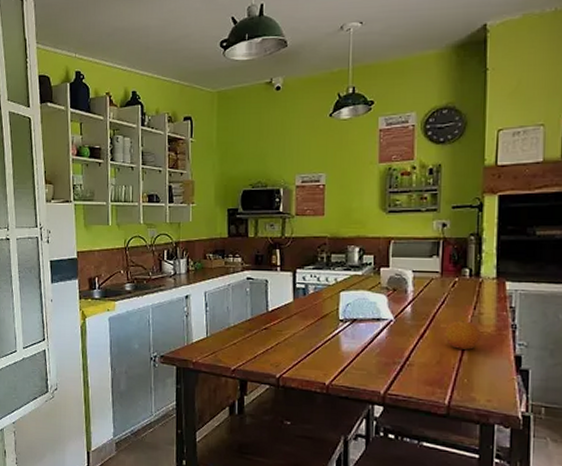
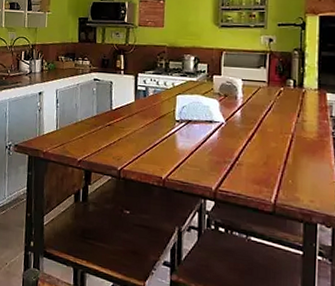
fruit: present [443,320,481,350] -> none [270,126,304,153]

